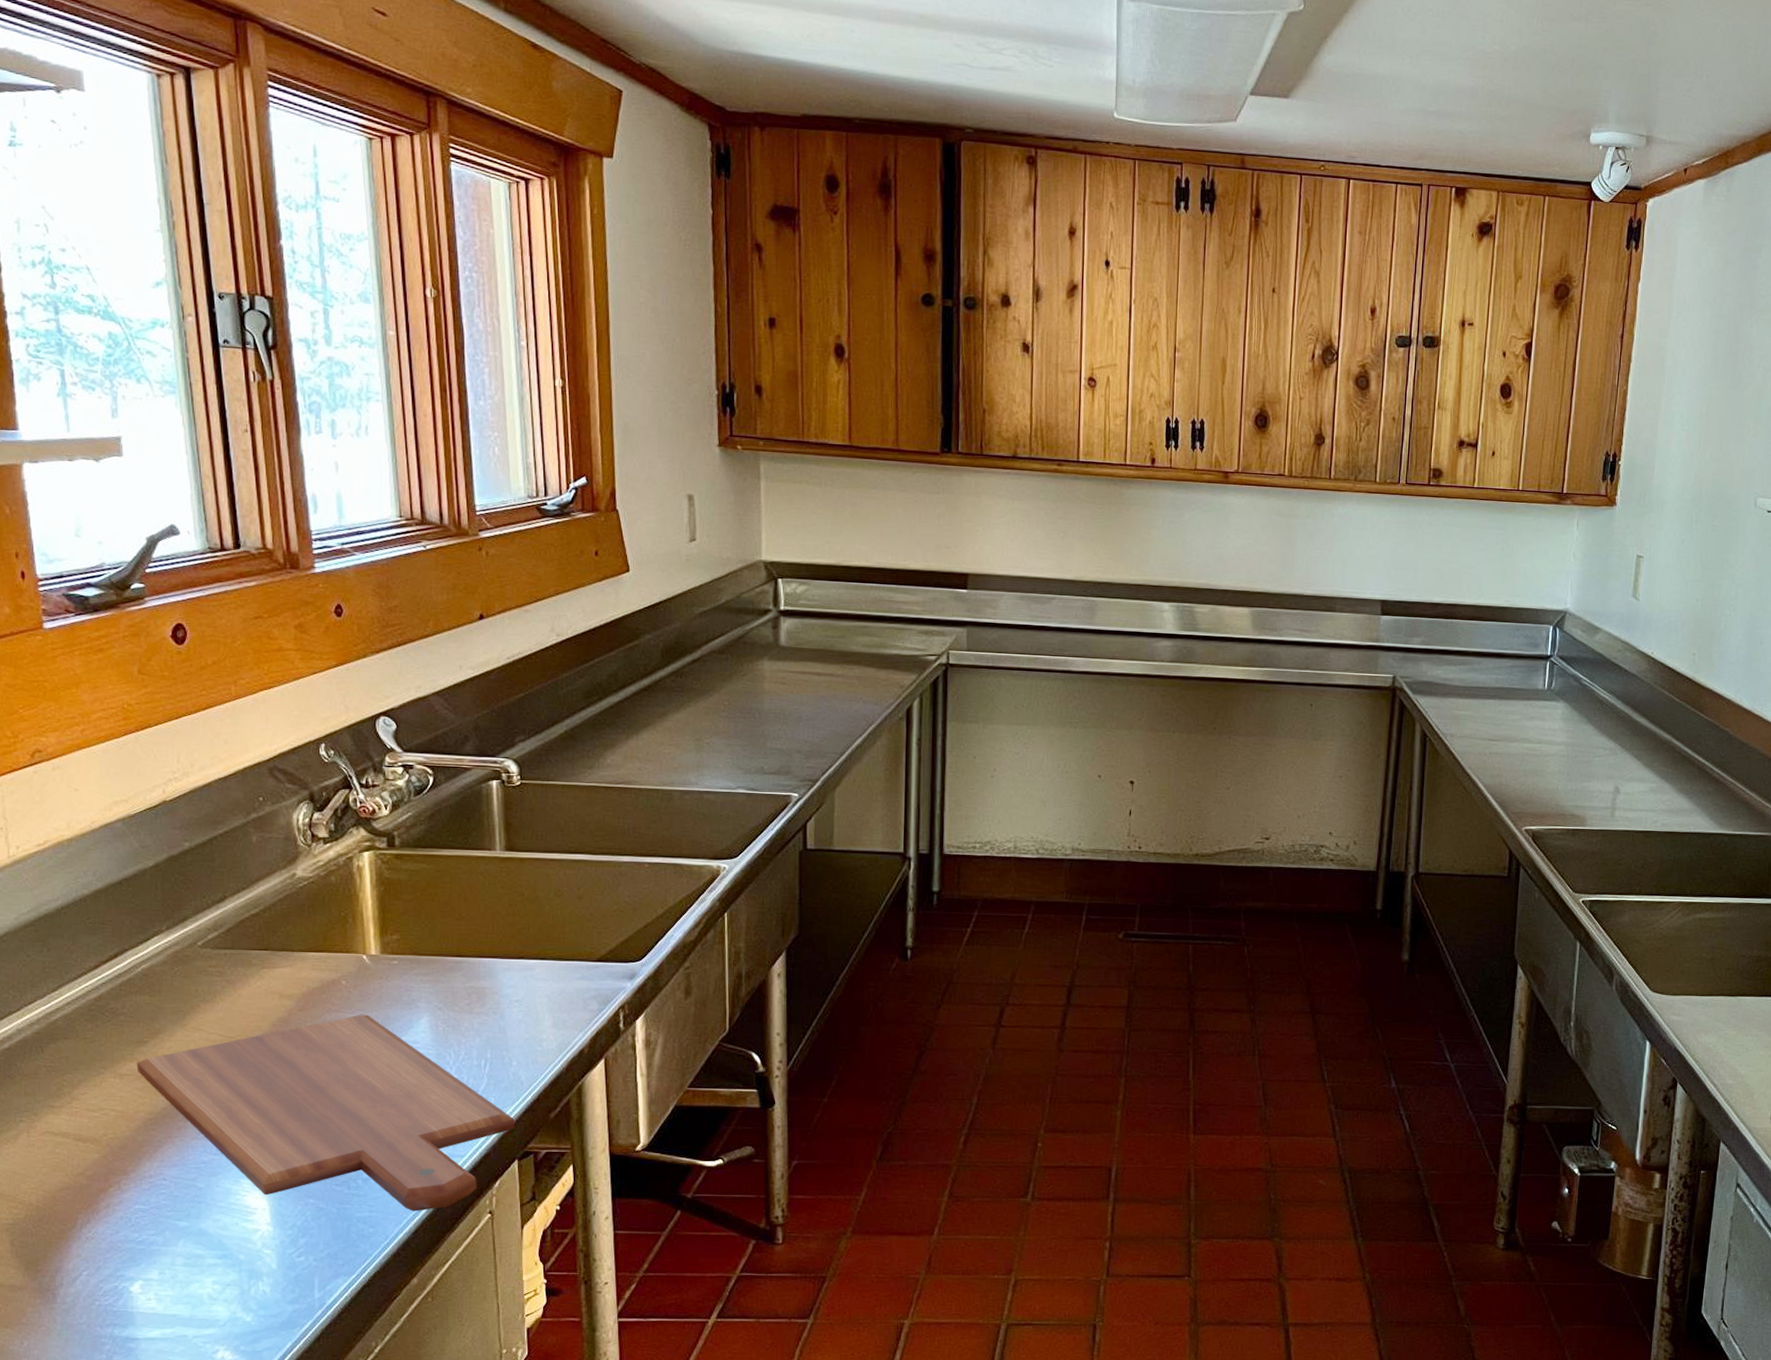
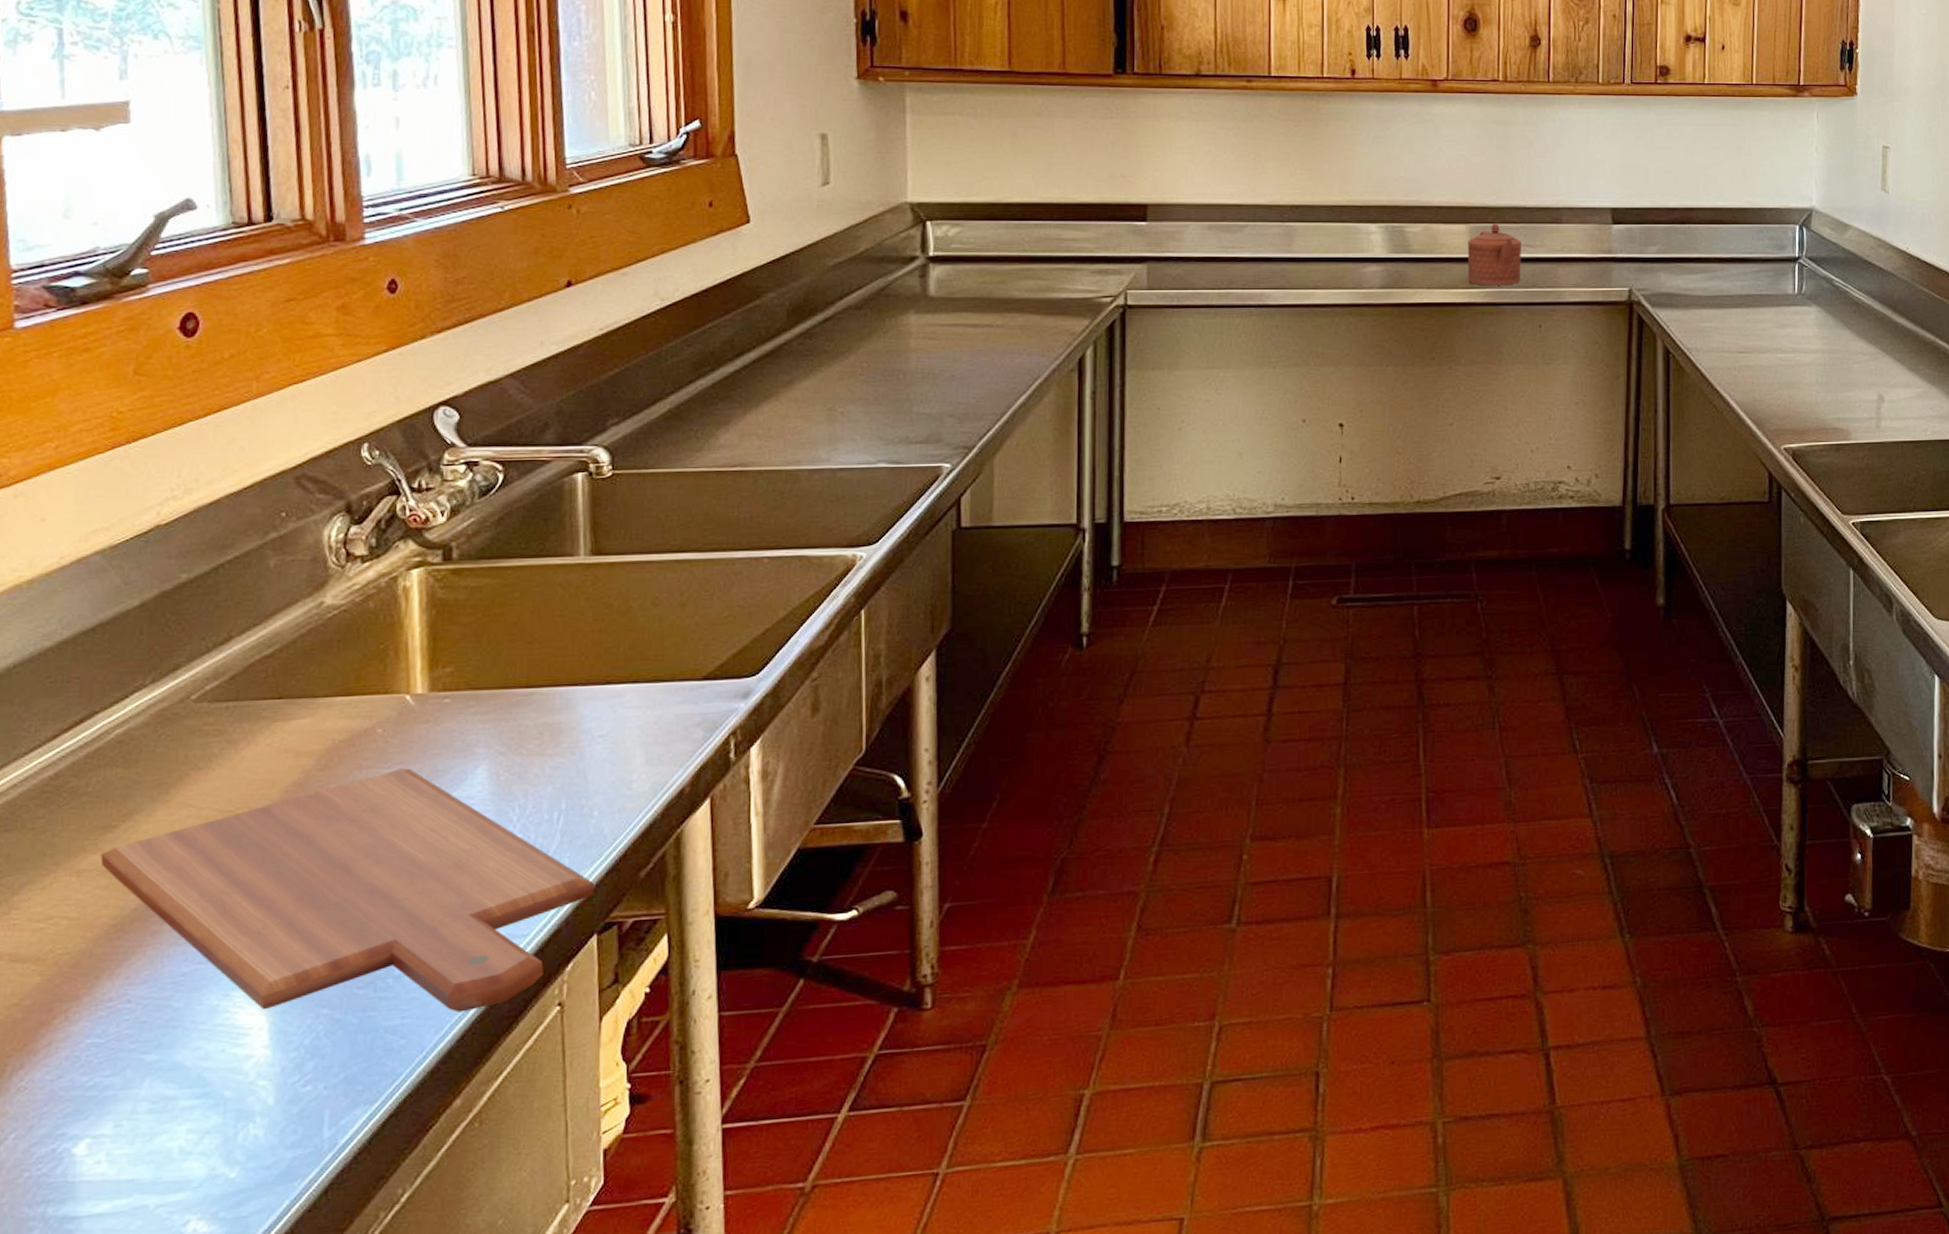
teapot: none [1249,608,1298,666] -> present [1467,223,1521,286]

